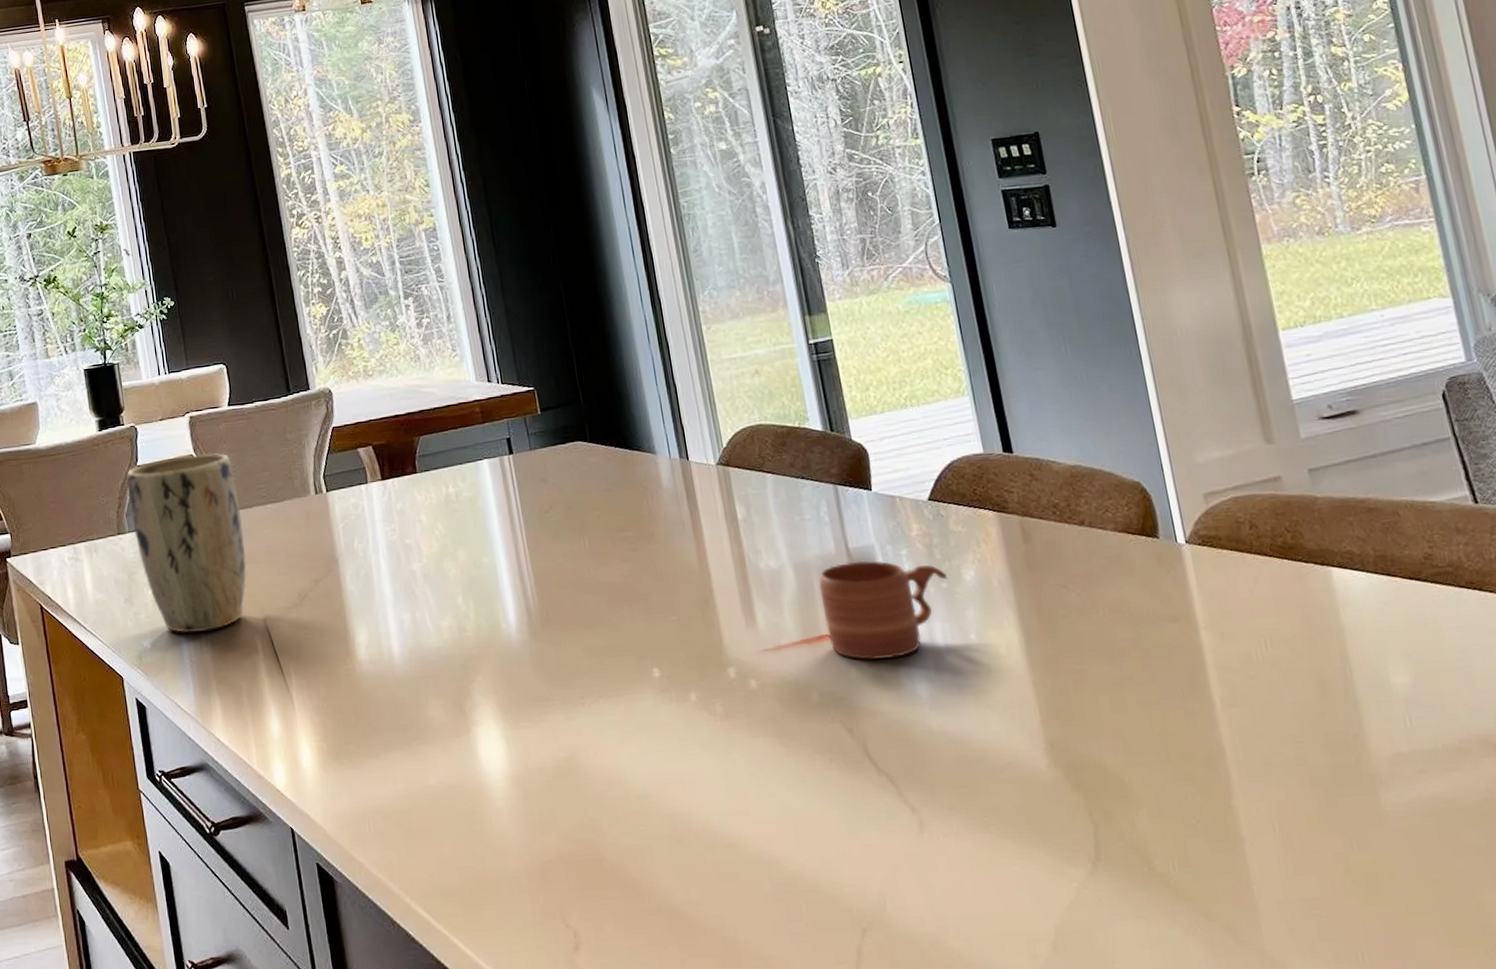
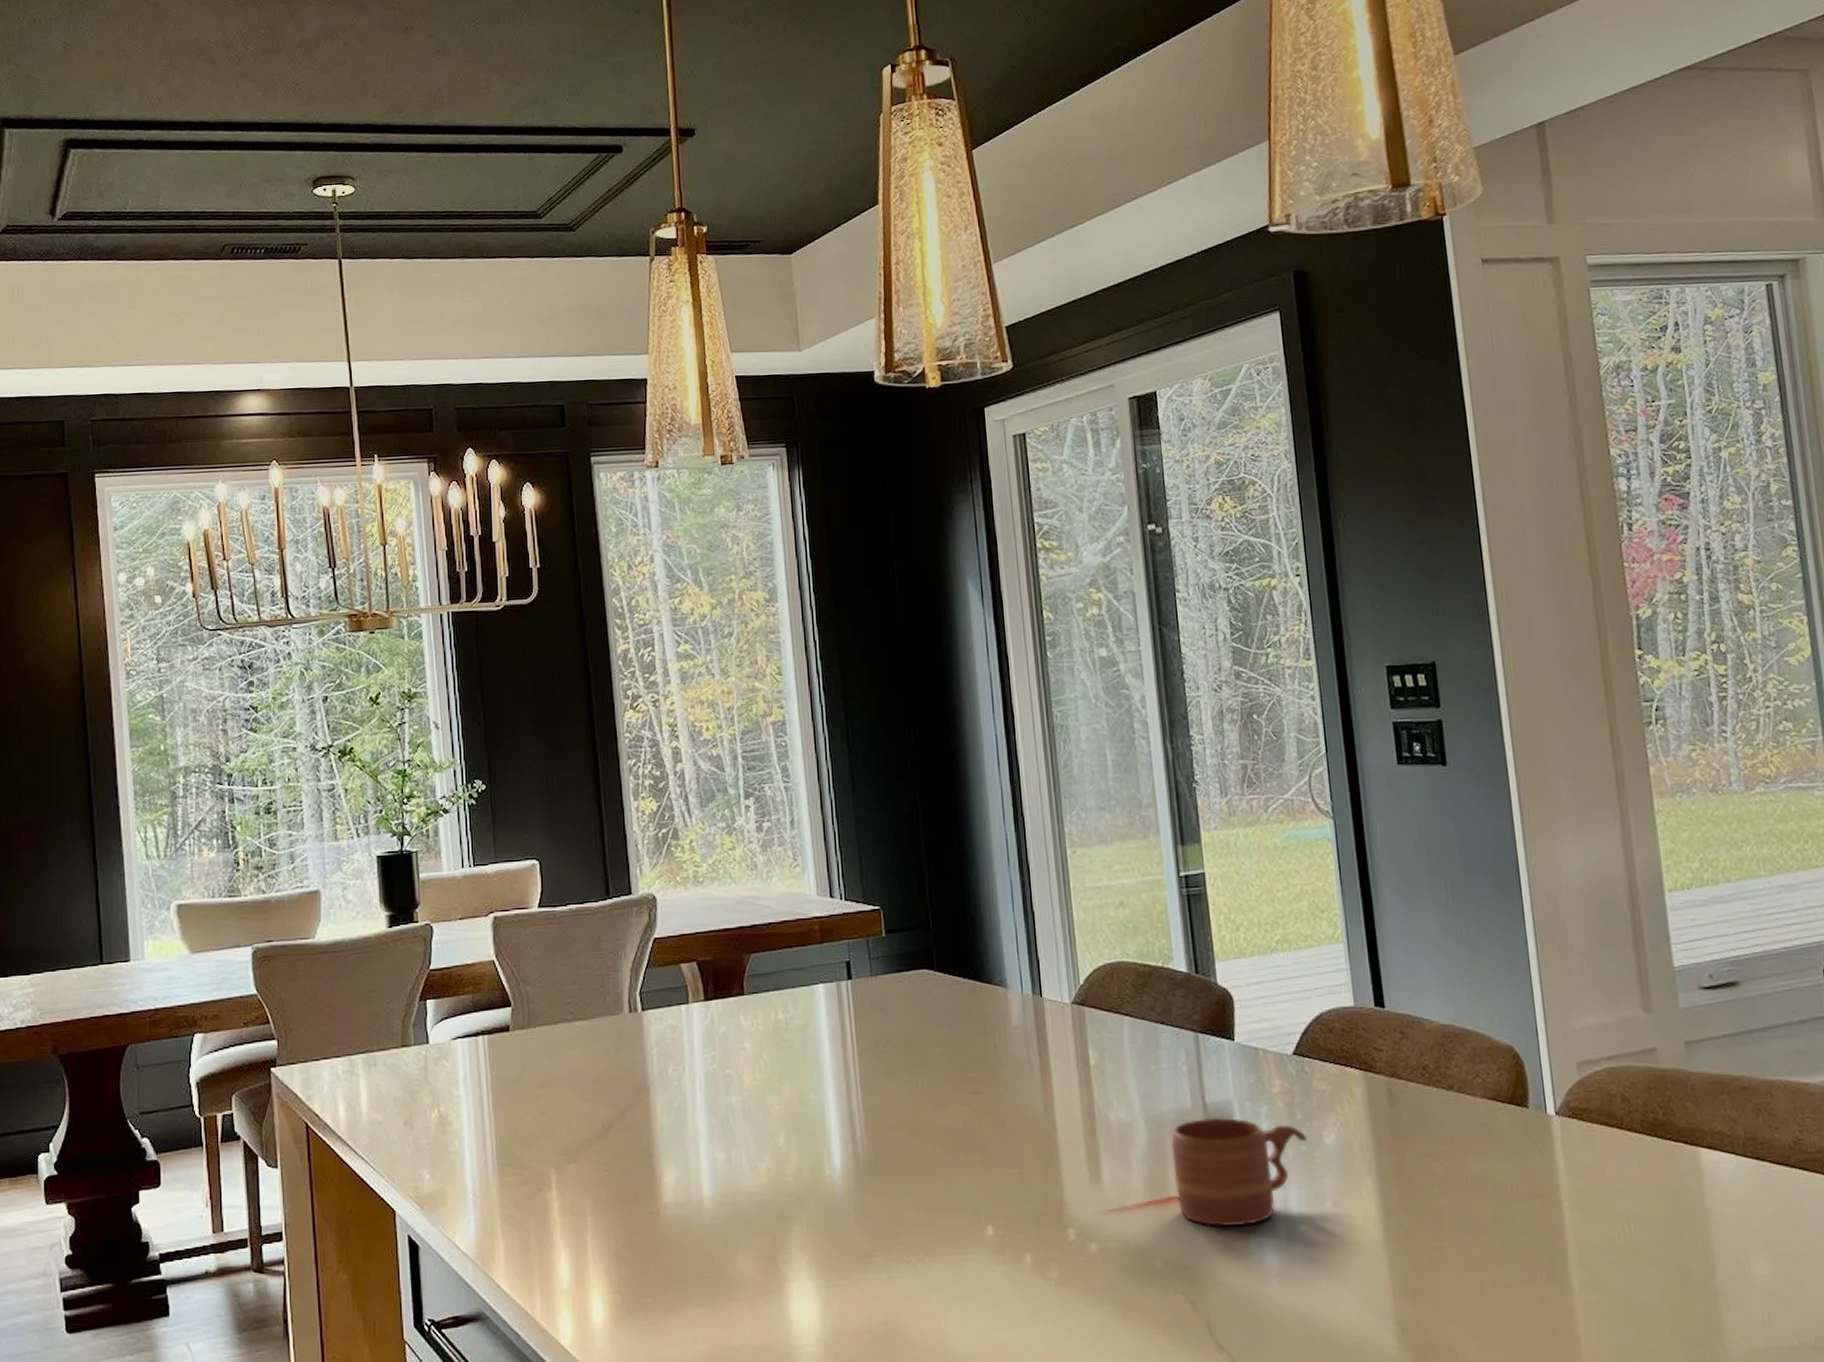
plant pot: present [127,453,247,633] -> none [416,960,545,1164]

